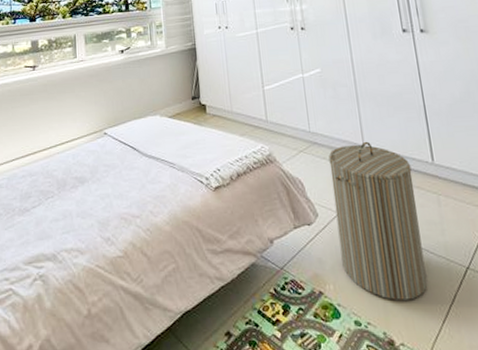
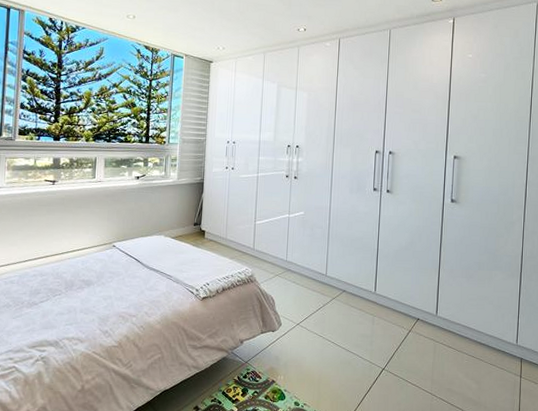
laundry hamper: present [328,141,428,300] -> none [293,272,358,389]

